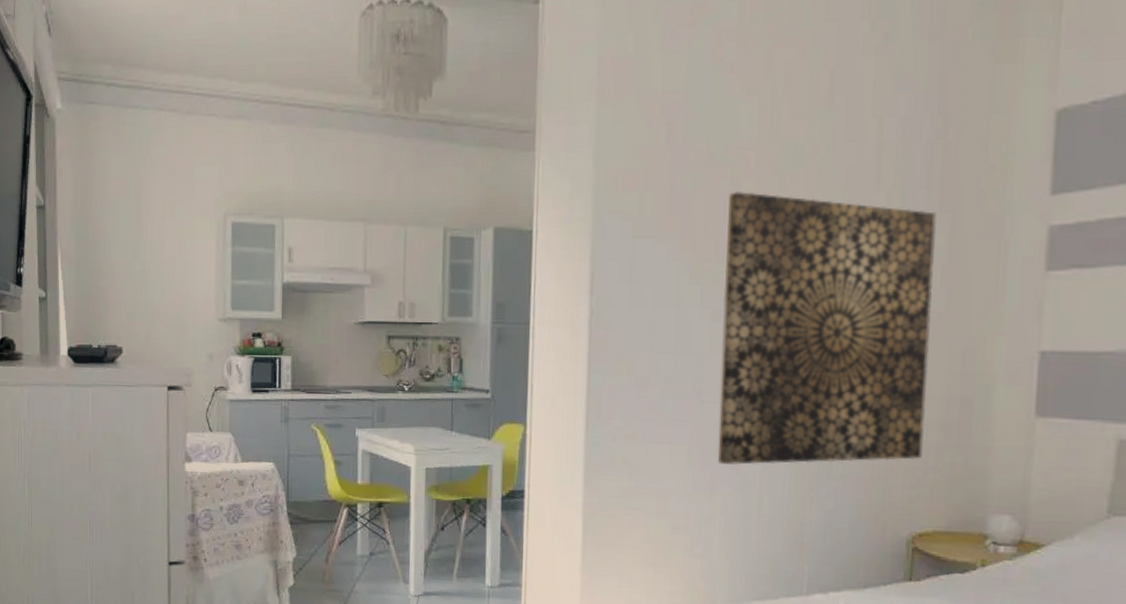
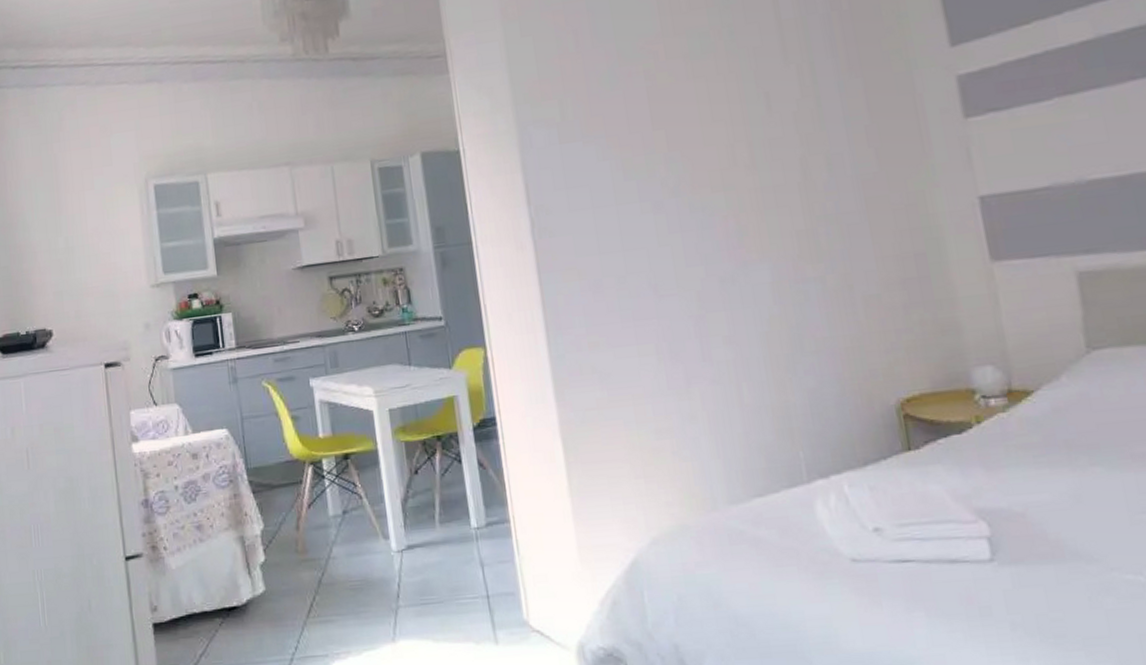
wall art: present [717,192,936,465] -> none [646,77,891,358]

